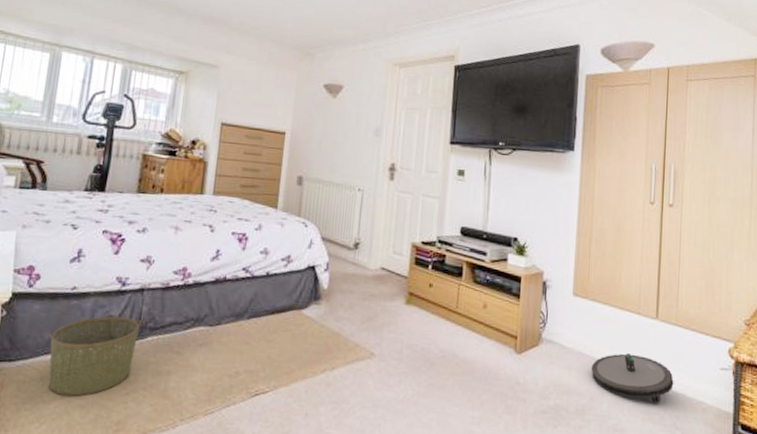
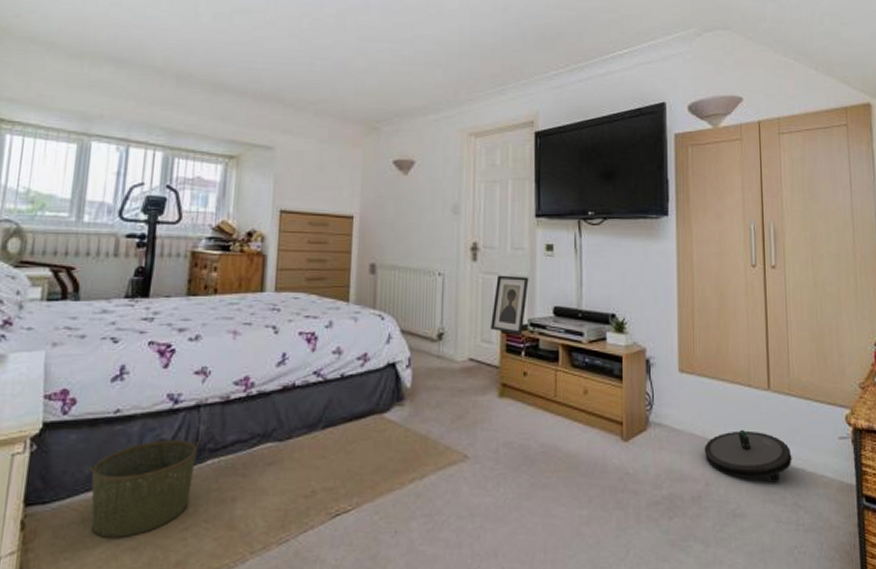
picture frame: none [402,194,440,249] -> present [491,275,529,334]

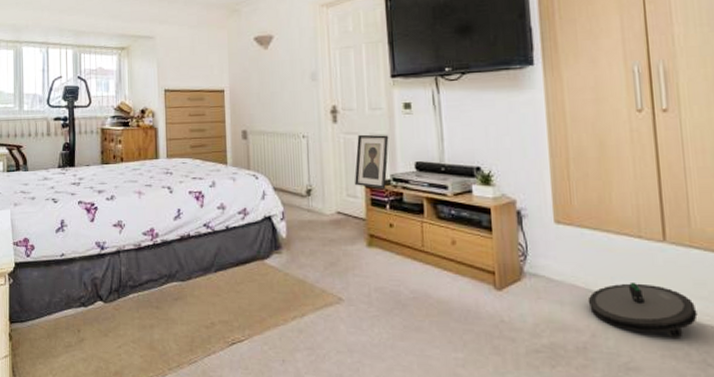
basket: present [90,439,200,538] -> none [49,277,123,351]

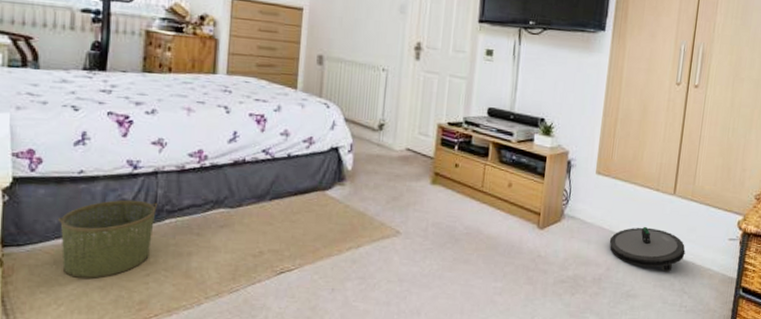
basket: none [49,277,123,351] -> present [58,199,158,278]
picture frame: present [354,134,389,189] -> none [428,74,468,130]

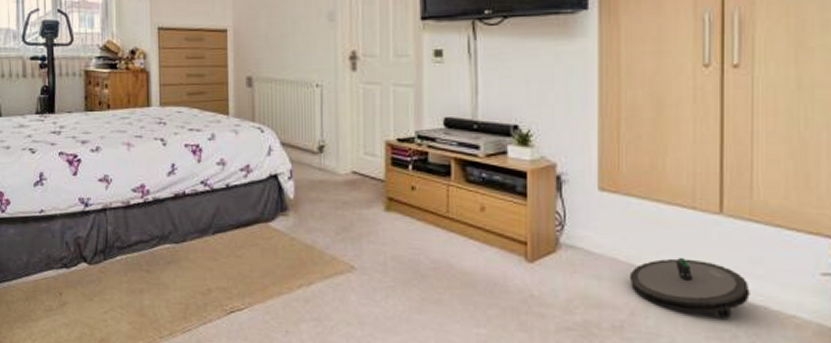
basket: present [58,199,158,278] -> none [27,237,109,315]

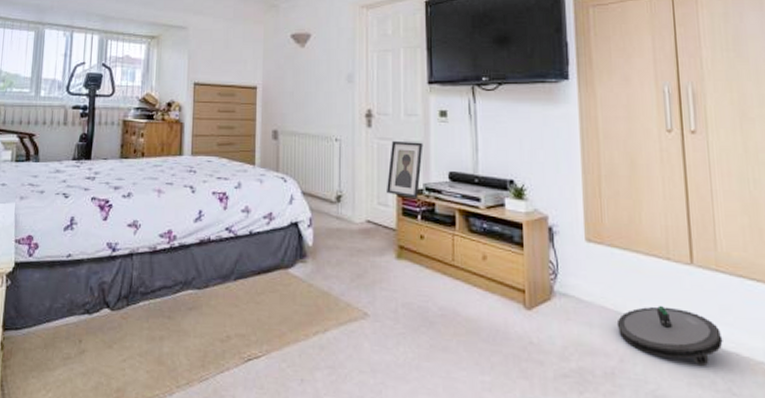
picture frame: none [374,85,415,147] -> present [387,140,423,198]

